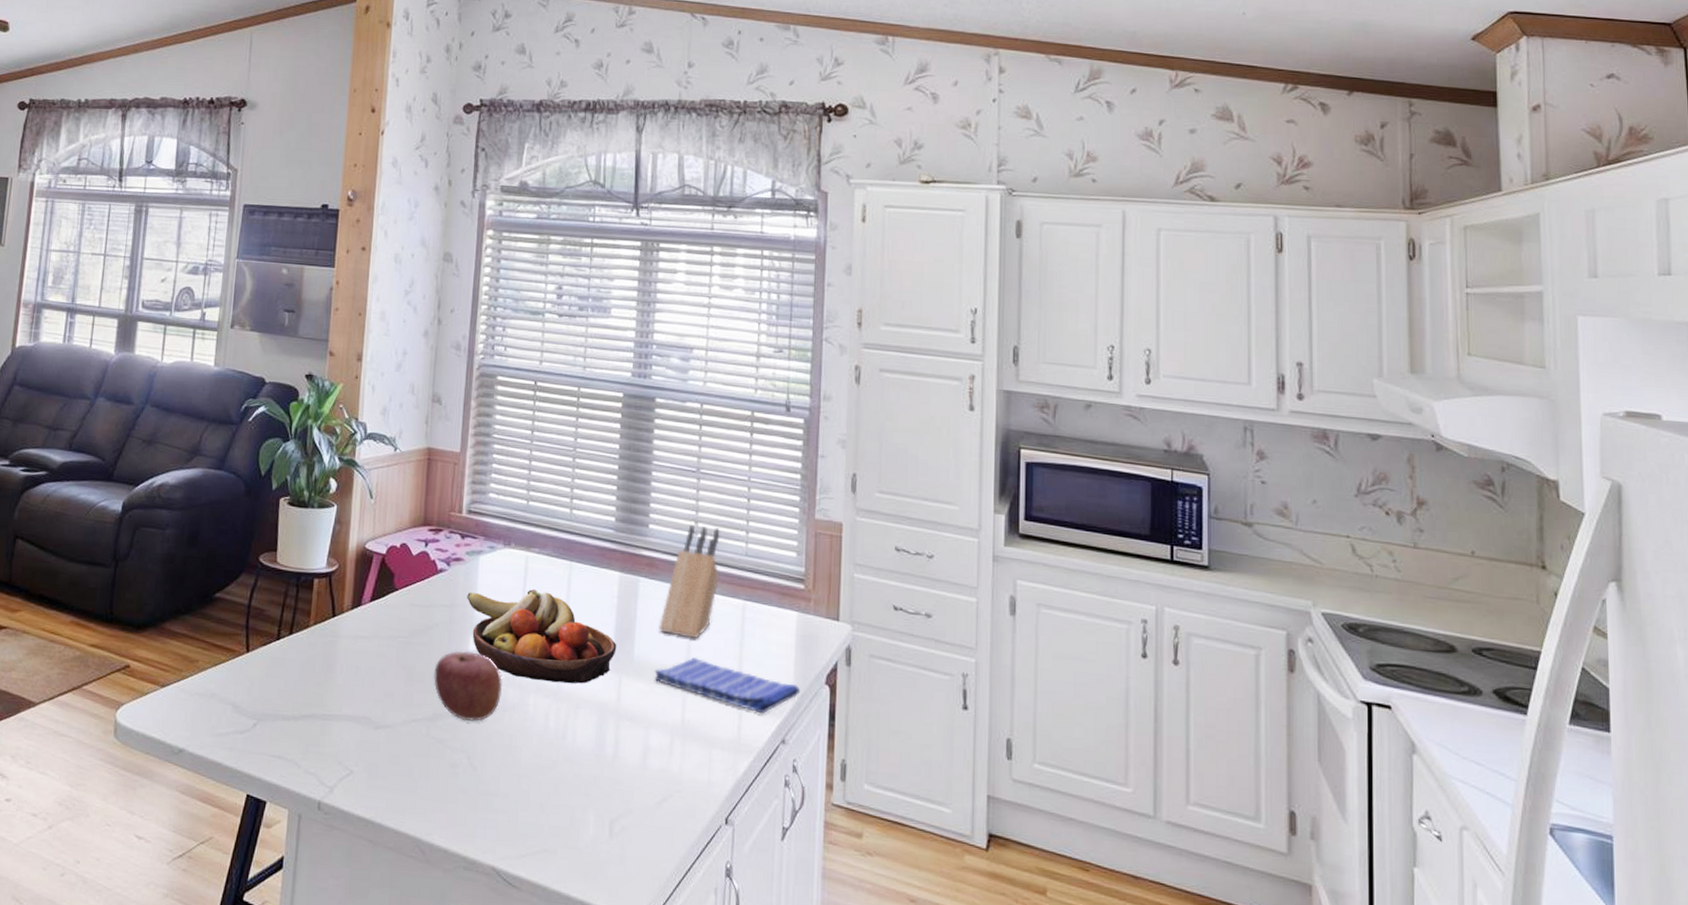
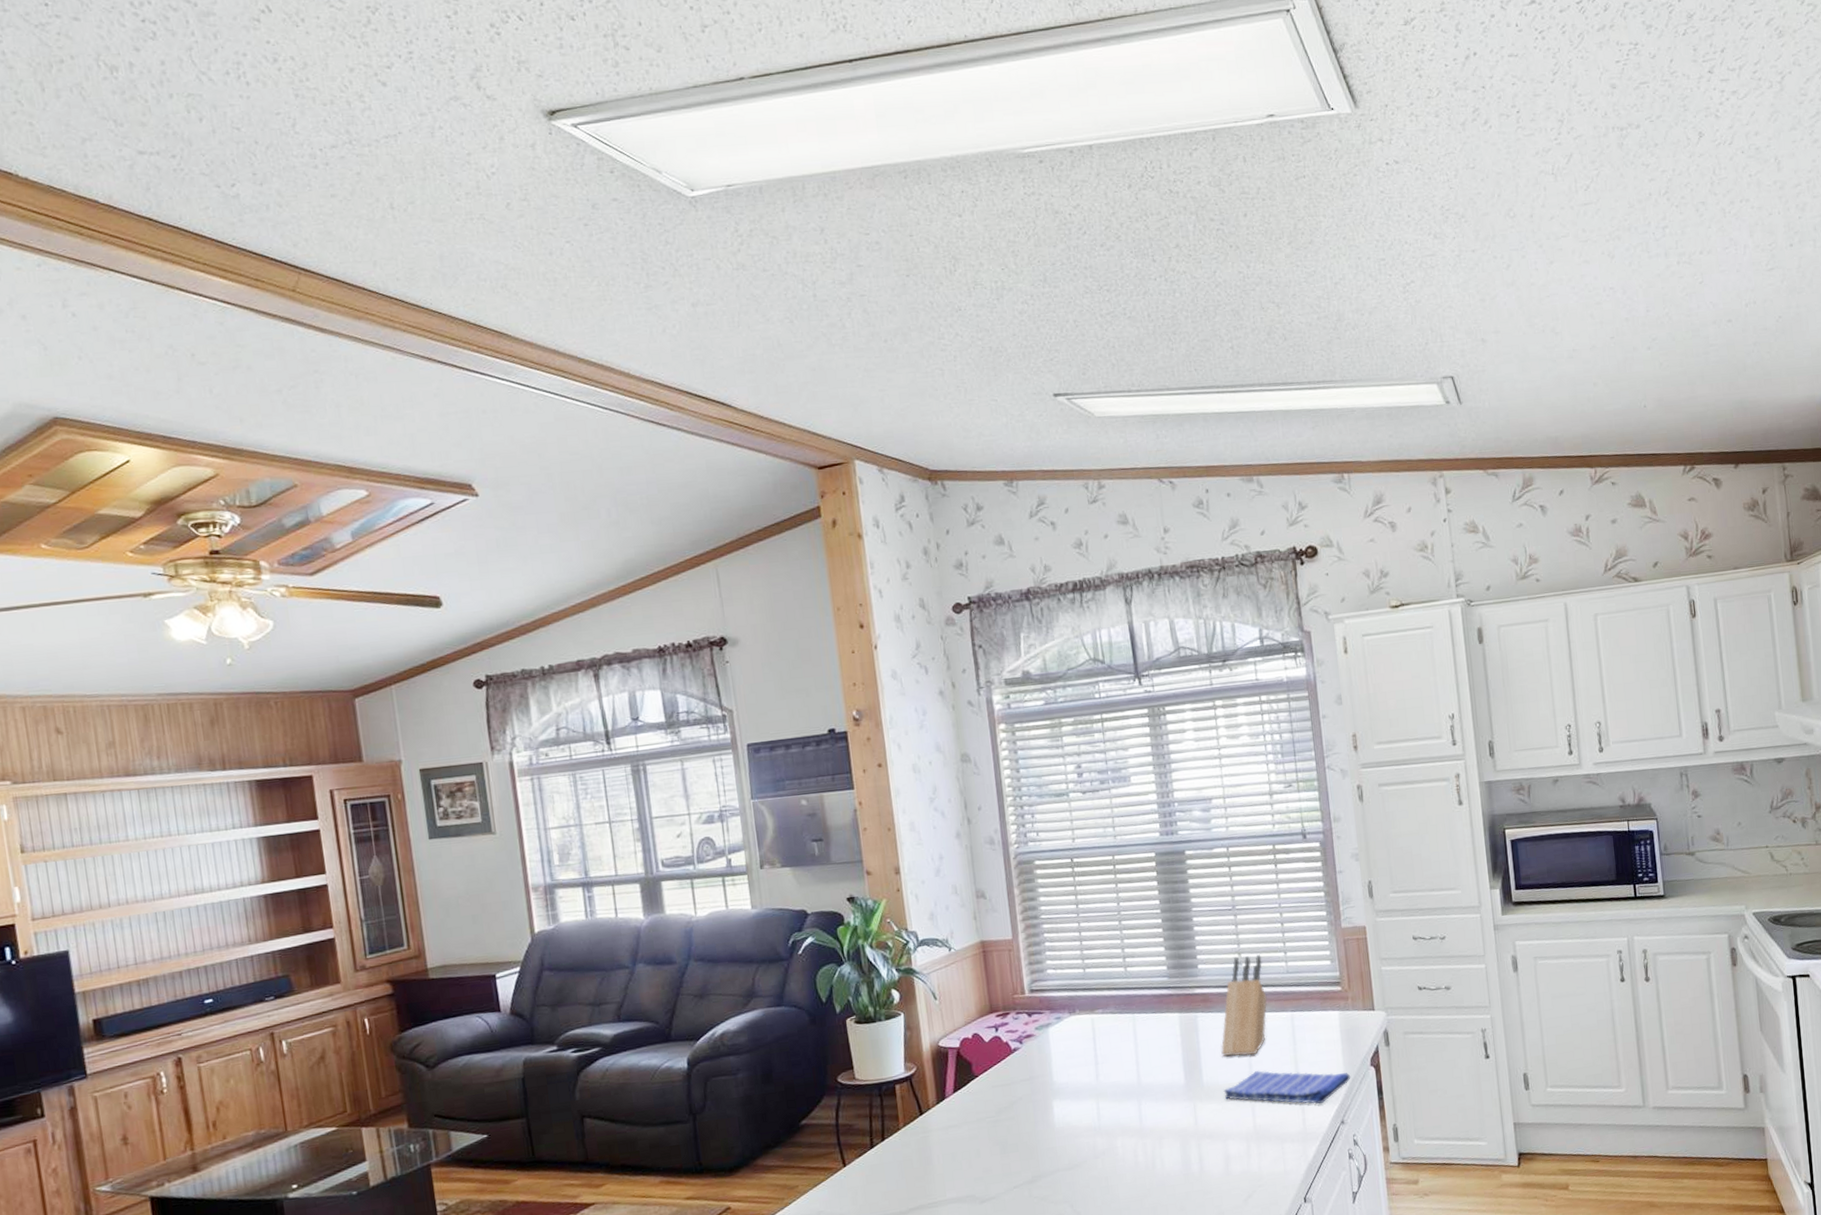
apple: present [433,651,503,721] -> none [1025,1114,1092,1176]
fruit bowl: present [467,589,617,684] -> none [1043,1045,1187,1126]

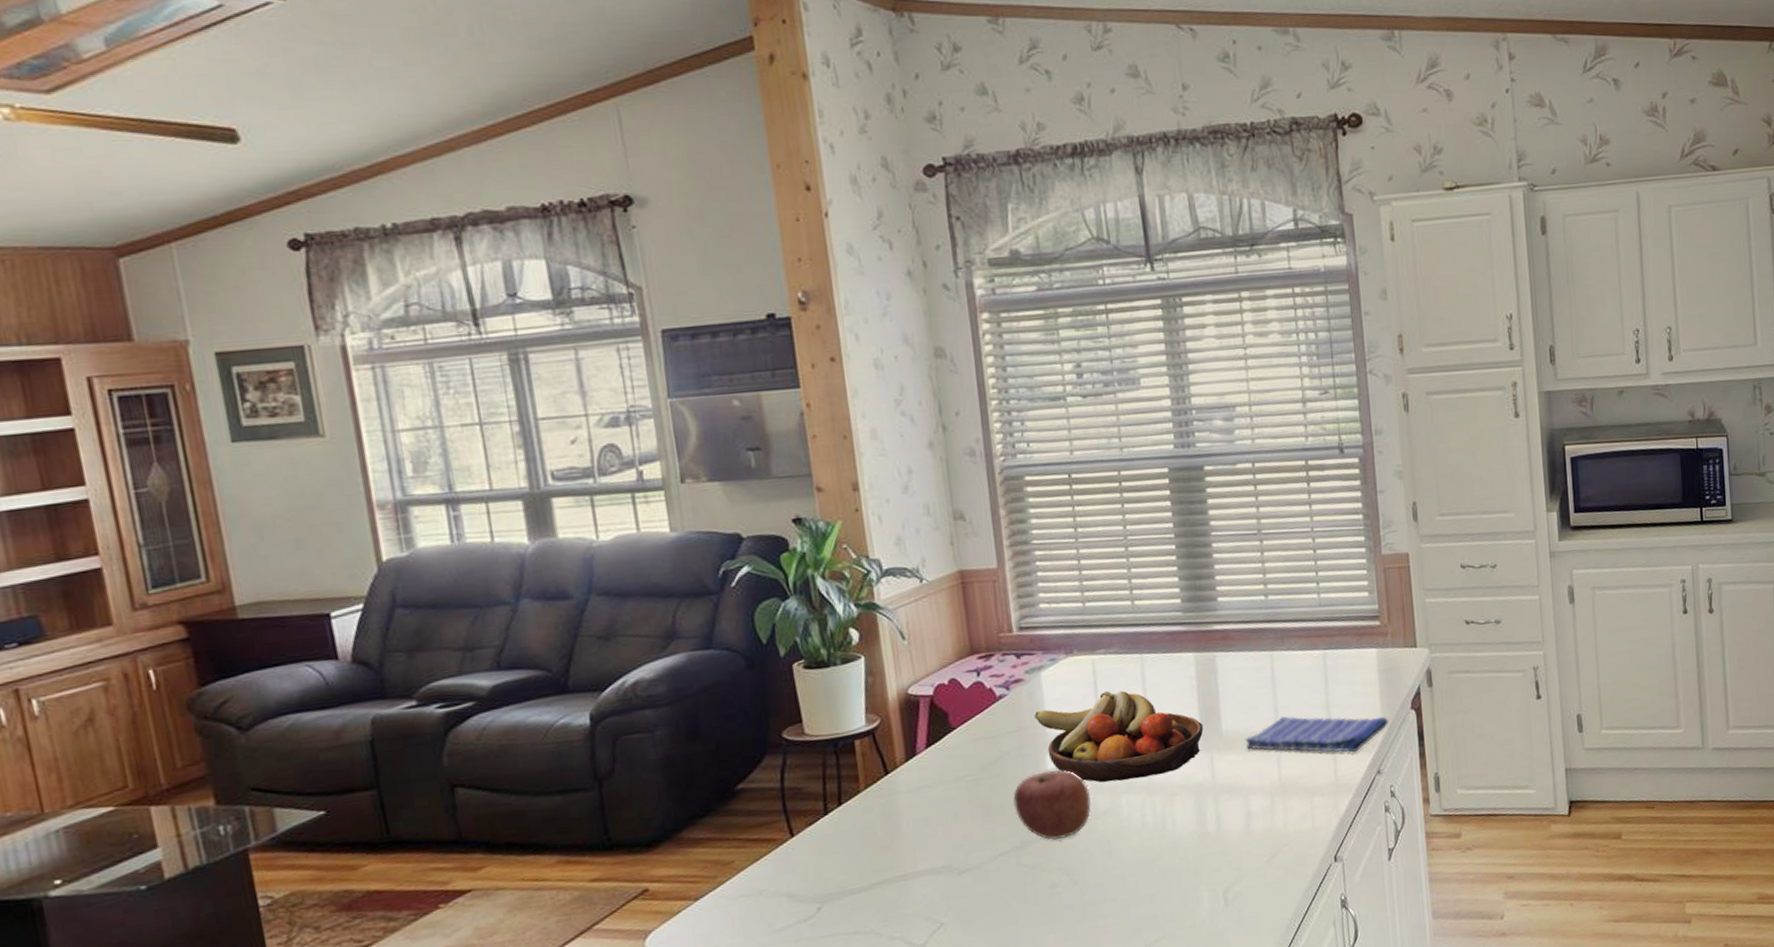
apple: none [1025,1114,1092,1176] -> present [1013,770,1092,841]
fruit bowl: none [1043,1045,1187,1126] -> present [1035,690,1204,783]
knife block: present [1221,954,1267,1056] -> none [1242,585,1296,701]

